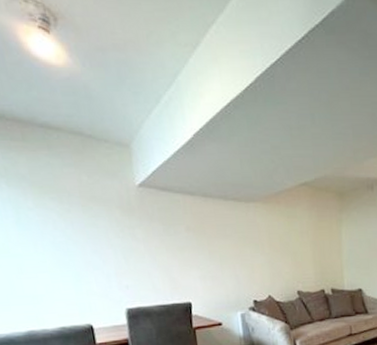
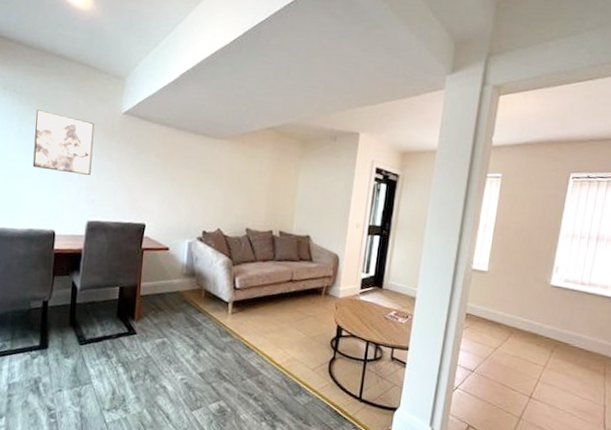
wall art: none [31,192,117,261] -> present [32,109,95,175]

